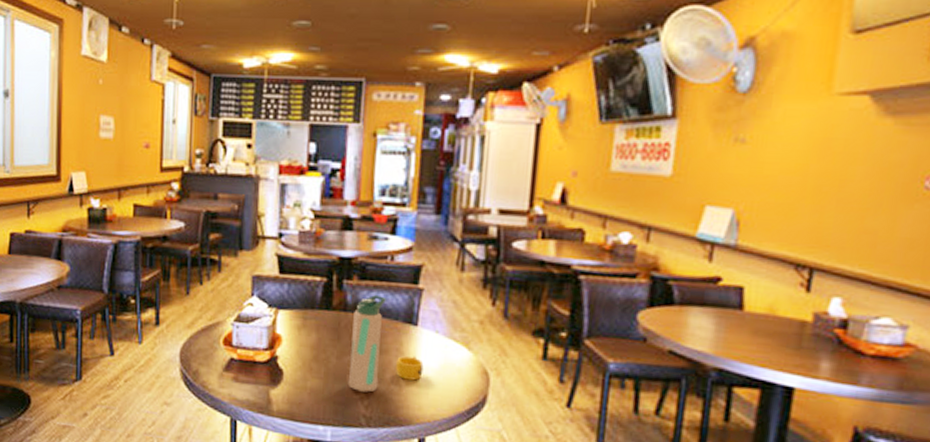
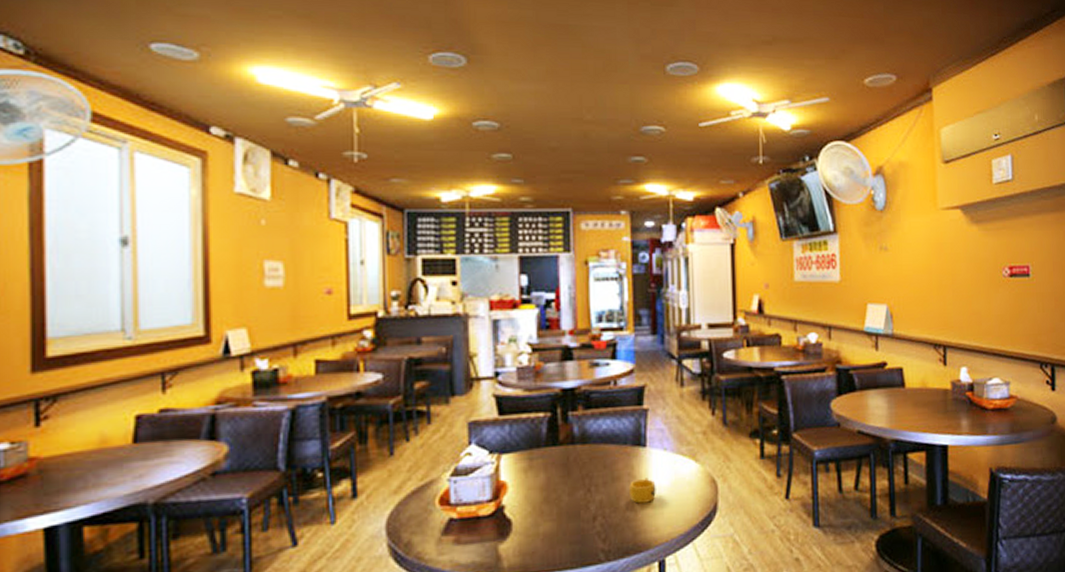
water bottle: present [347,294,388,393] -> none [582,421,615,527]

